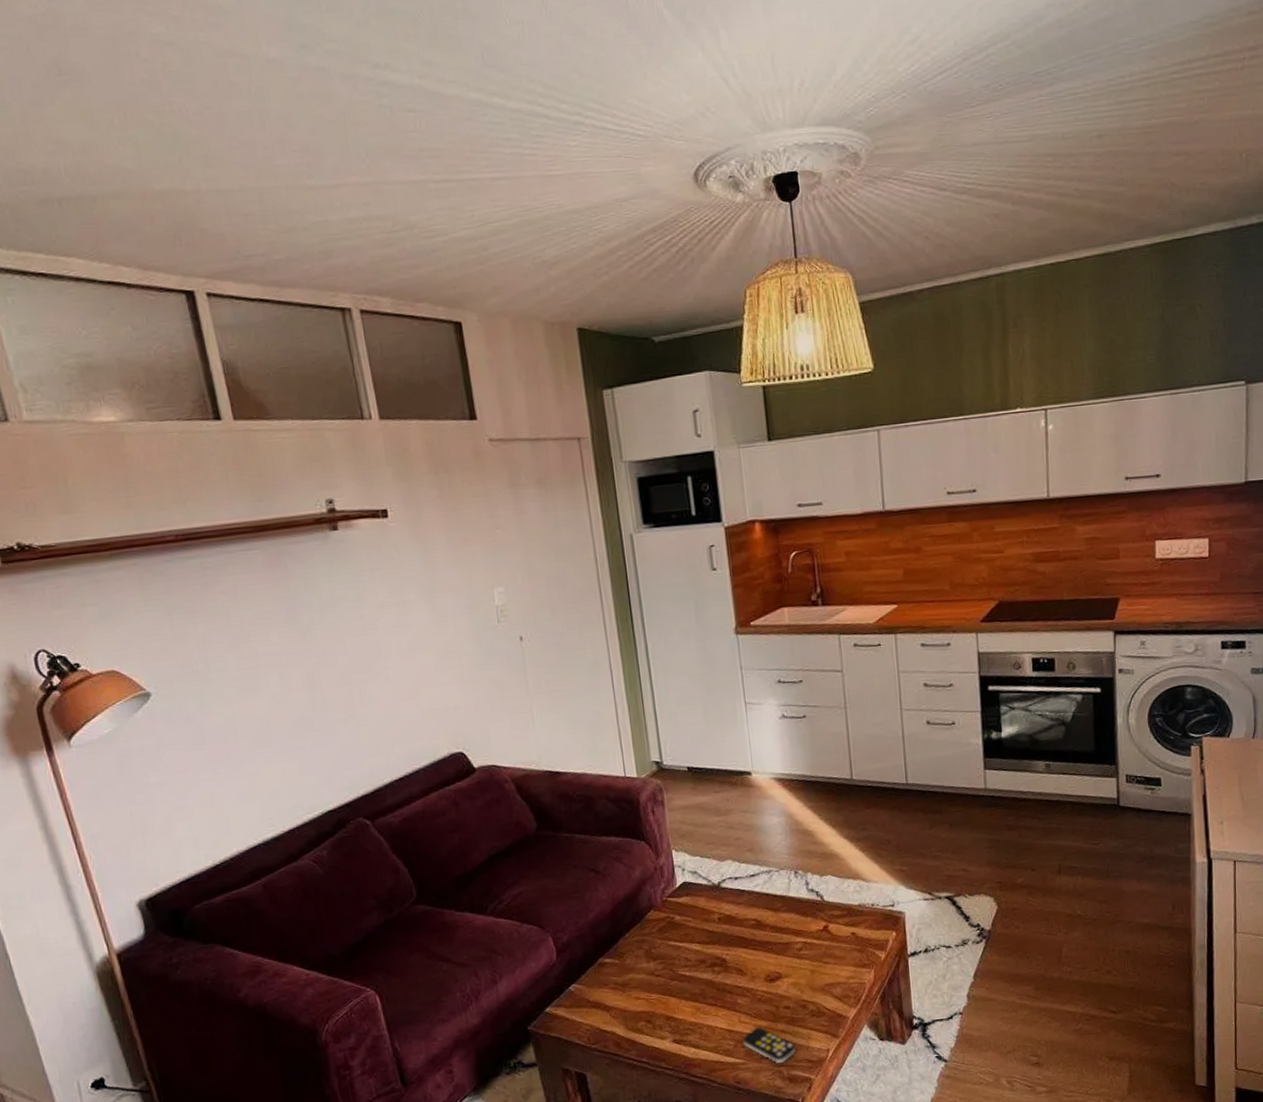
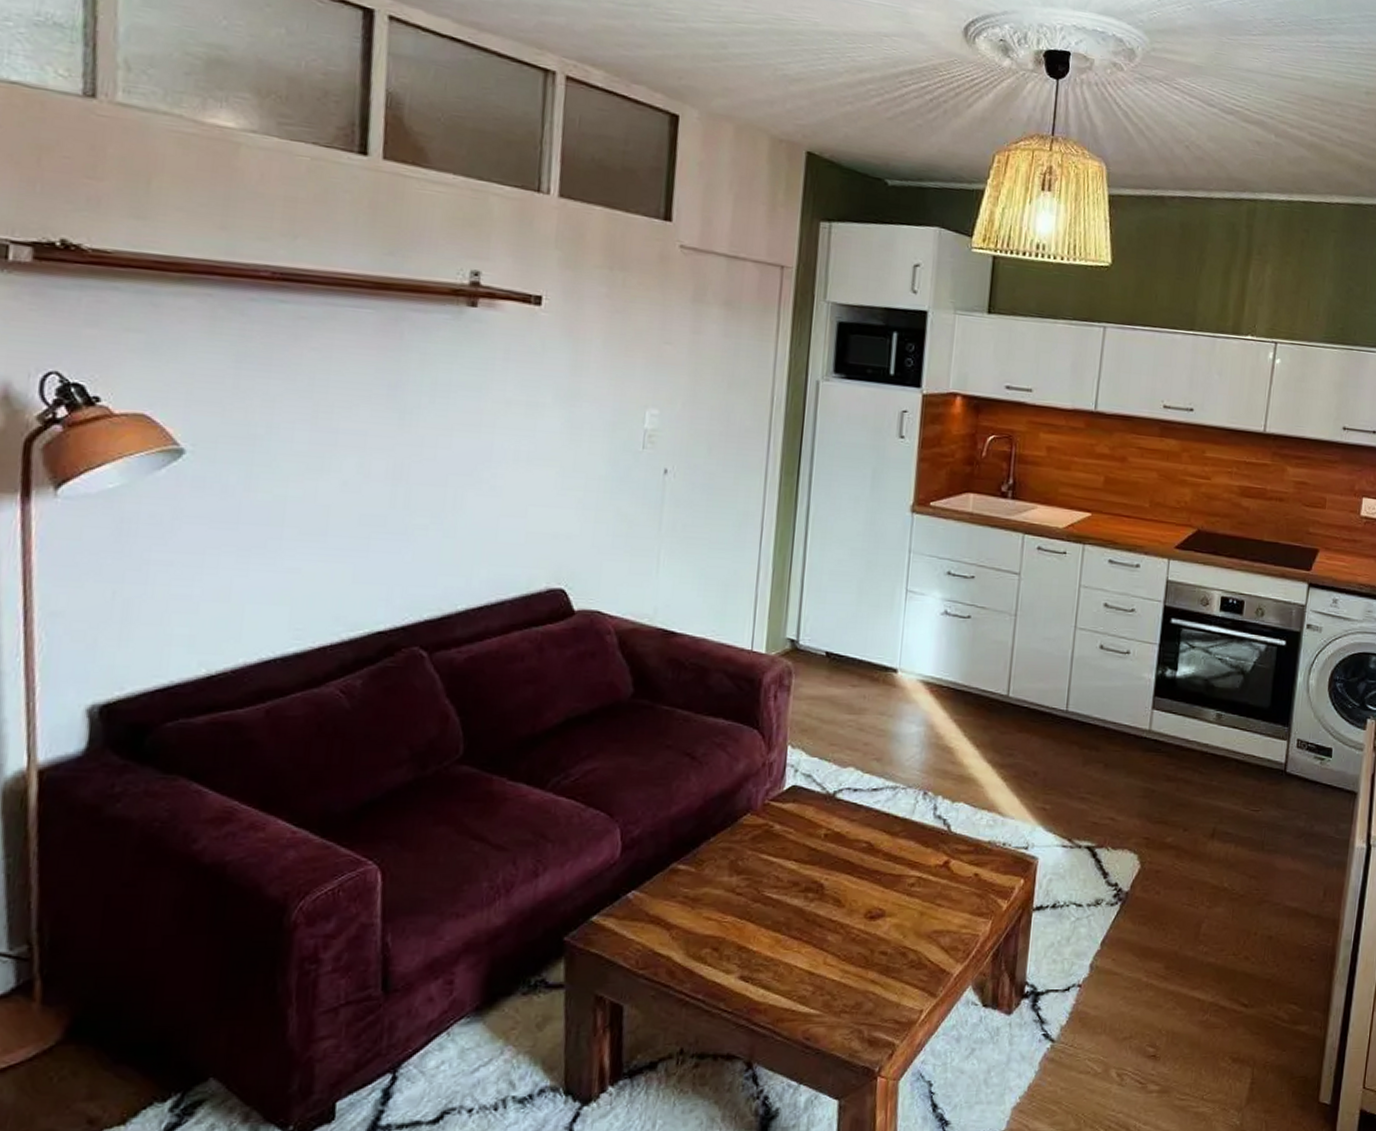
remote control: present [743,1027,796,1064] -> none [823,972,885,1022]

